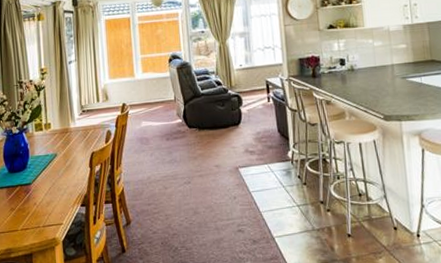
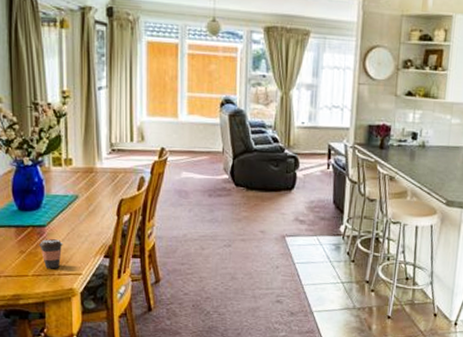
coffee cup: none [25,194,46,222] -> present [38,239,63,269]

